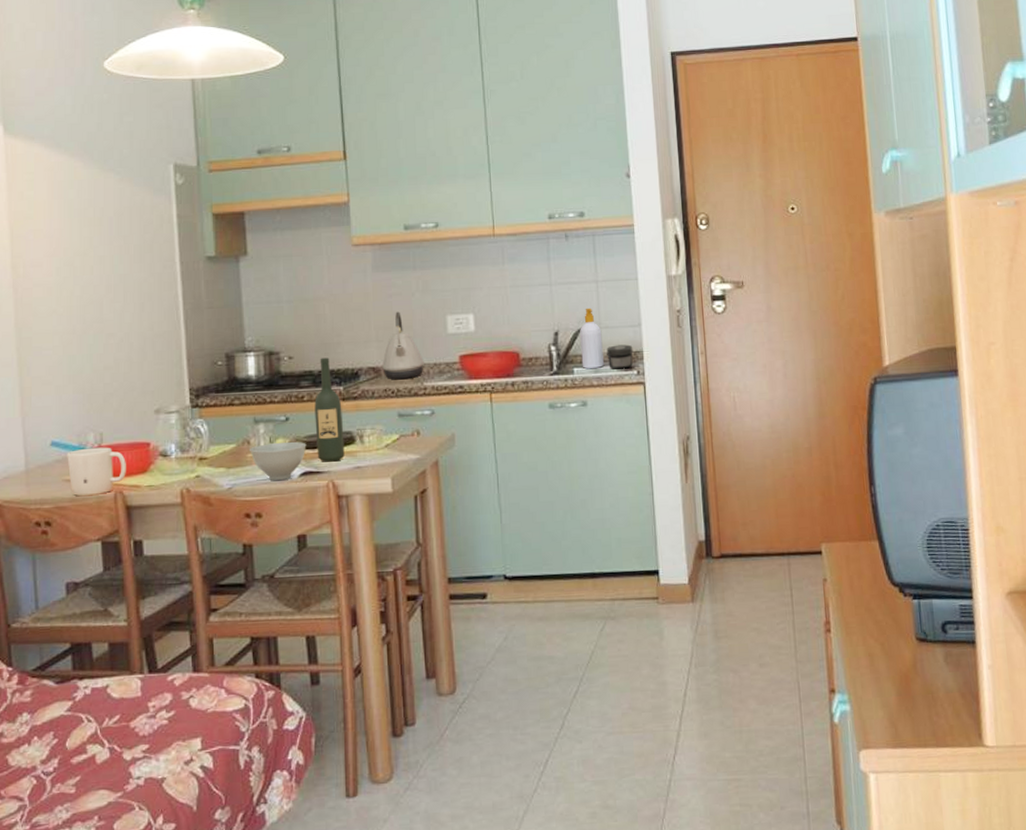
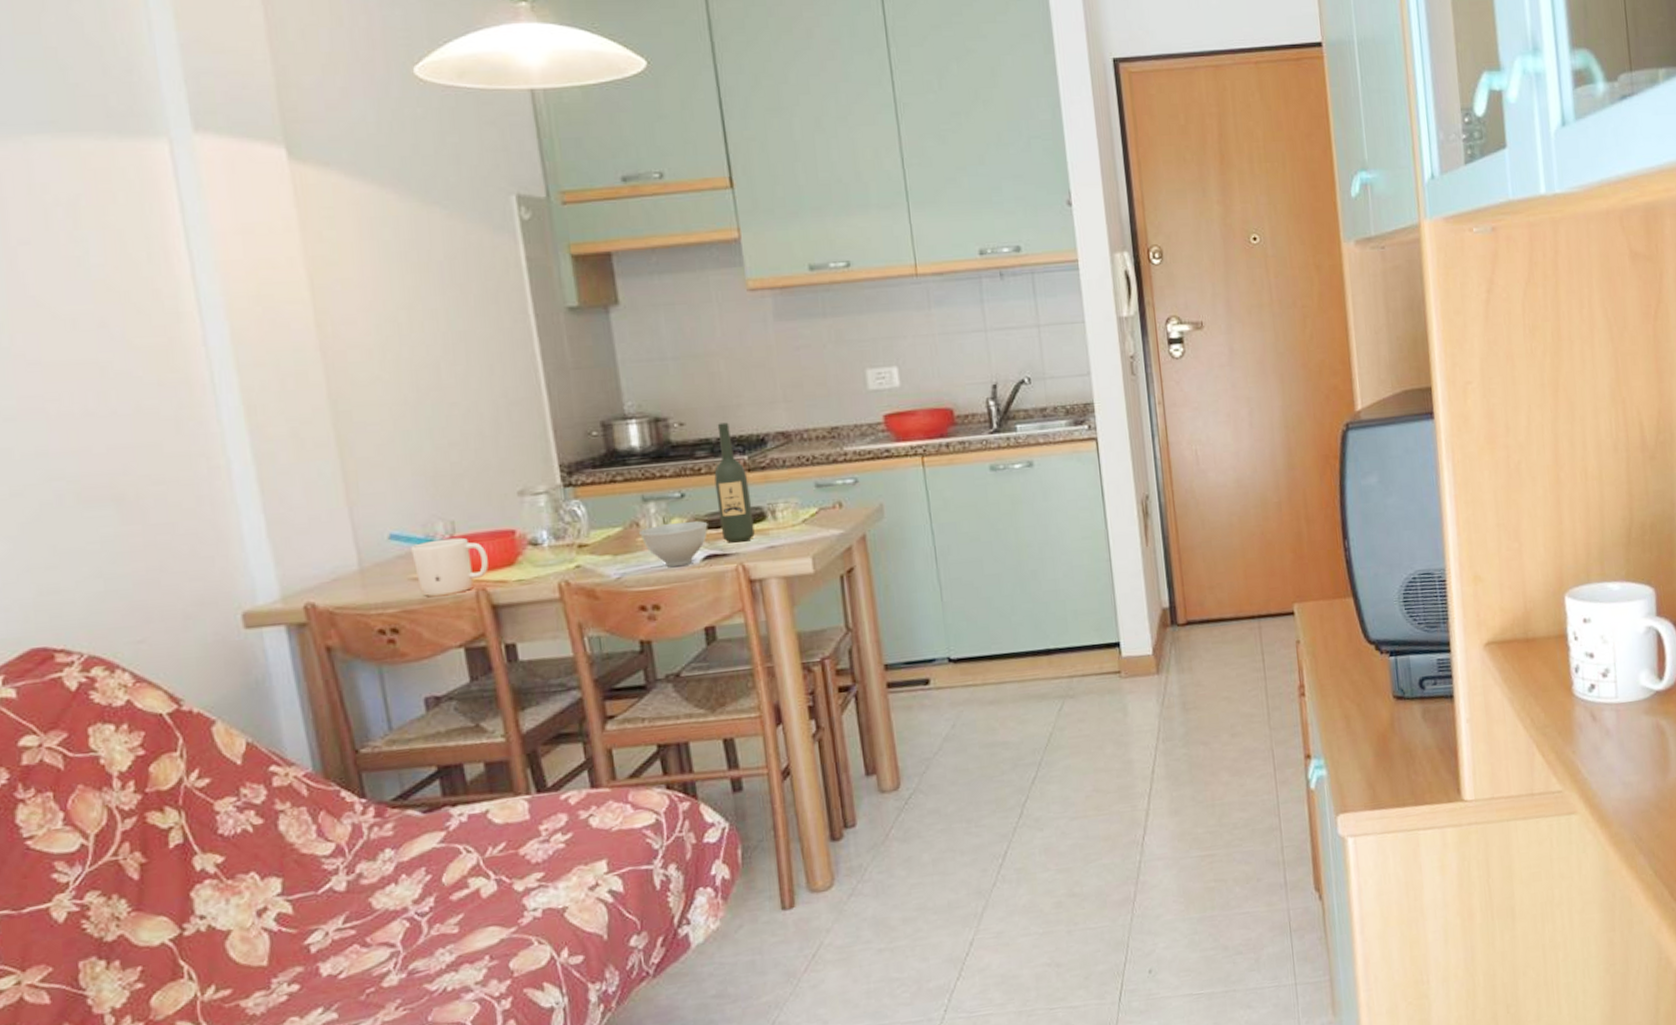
kettle: present [382,311,424,380] -> none [792,366,843,446]
soap bottle: present [580,307,604,369] -> none [1021,356,1050,425]
jar: present [606,344,634,371] -> none [1052,396,1083,426]

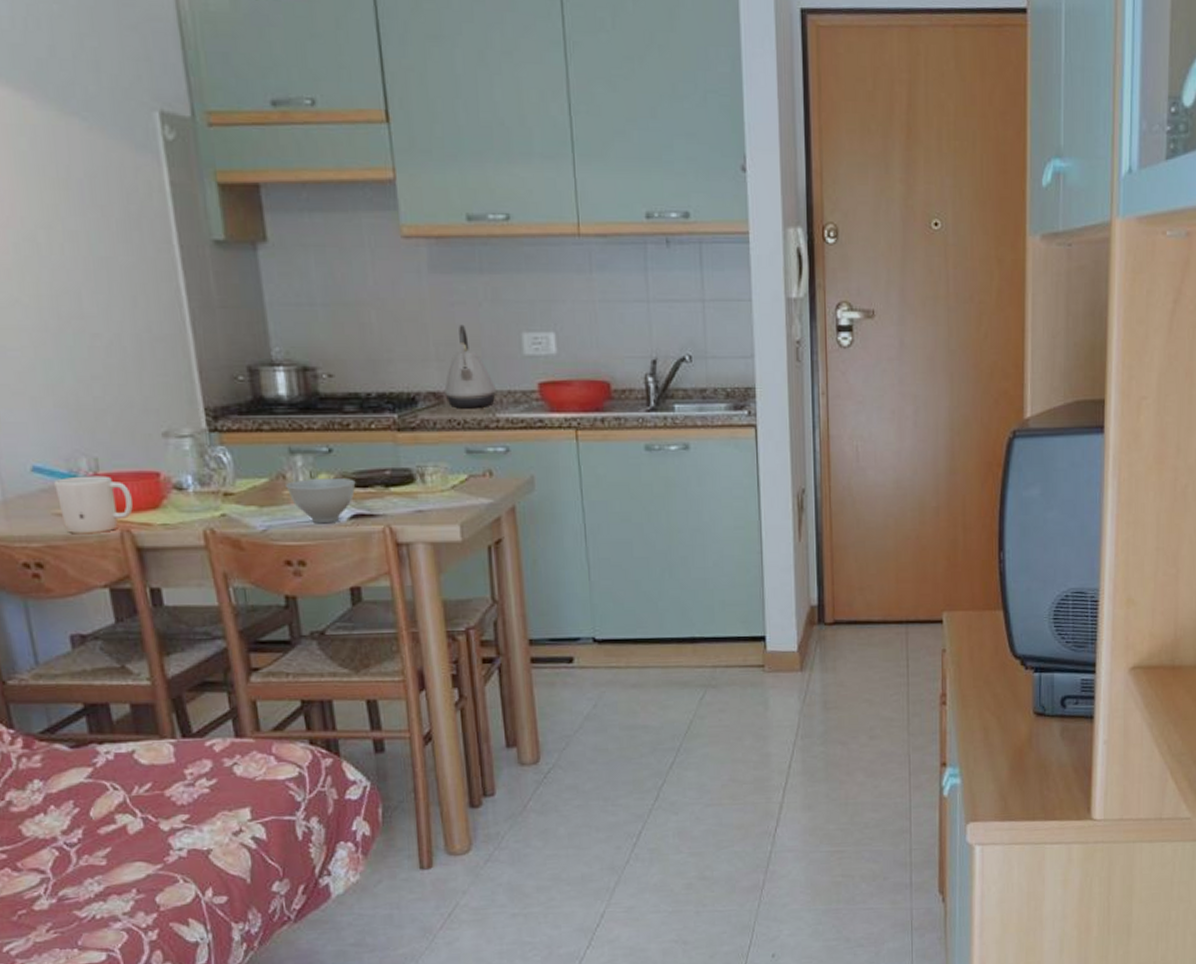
wine bottle: present [714,422,755,543] -> none [363,377,403,504]
kettle: none [792,366,843,446] -> present [444,324,496,409]

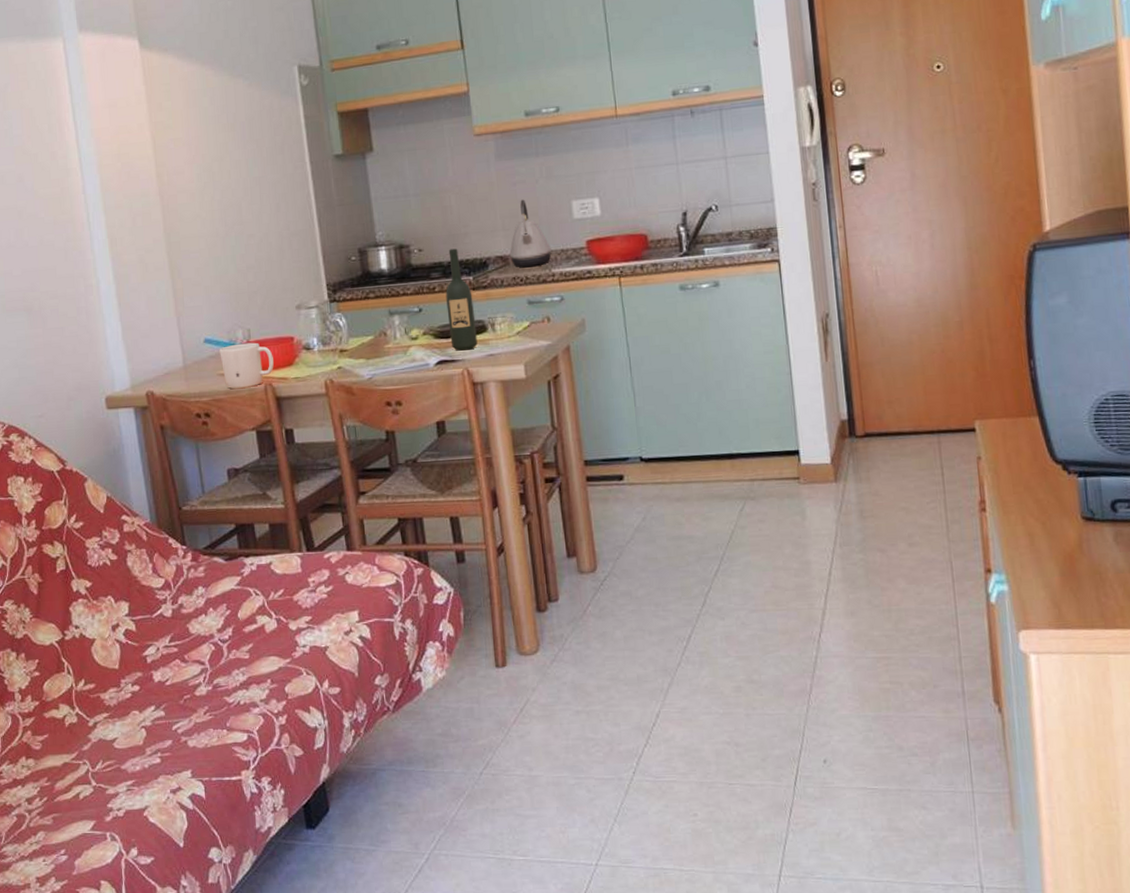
bowl: present [286,477,356,524] -> none [386,331,441,371]
wine bottle: none [363,377,403,504] -> present [445,248,478,351]

